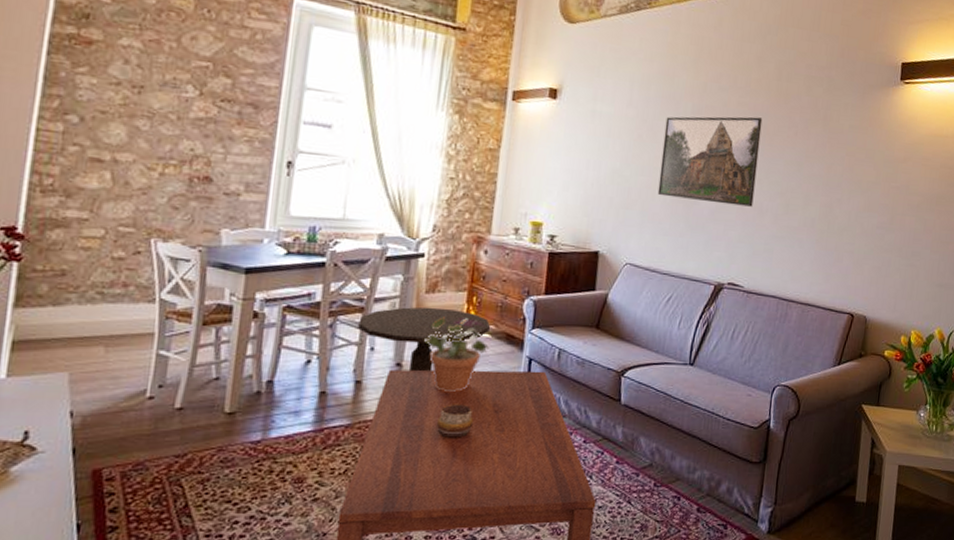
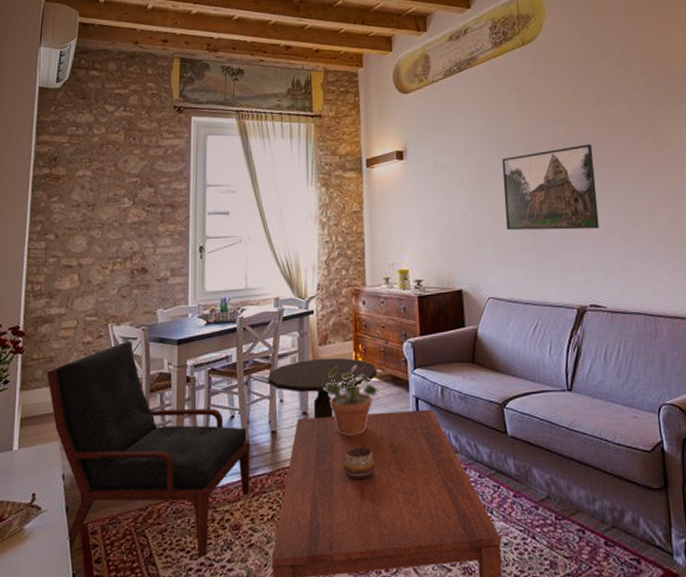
armchair: none [55,263,327,510] -> present [46,342,250,558]

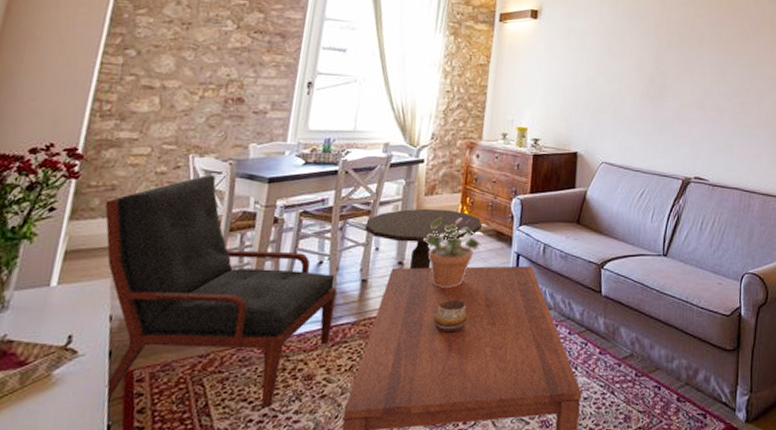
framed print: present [502,144,599,231] -> none [627,27,717,107]

